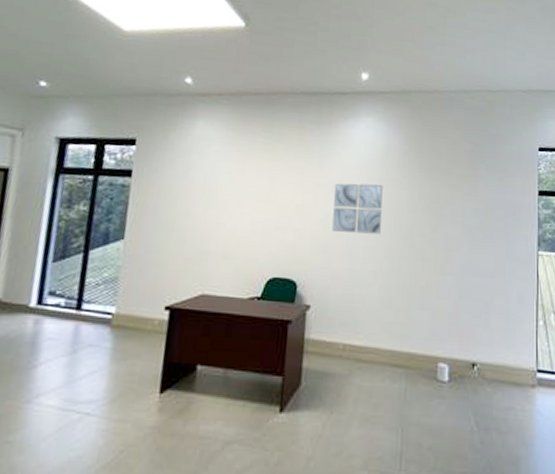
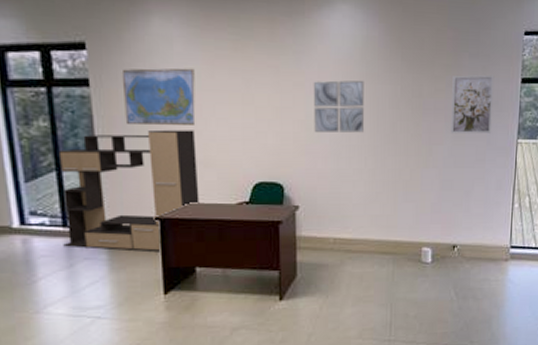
media console: none [72,219,218,345] -> present [58,129,200,252]
world map: none [156,163,227,217] -> present [121,68,196,125]
wall art: none [468,184,511,243] -> present [451,74,495,134]

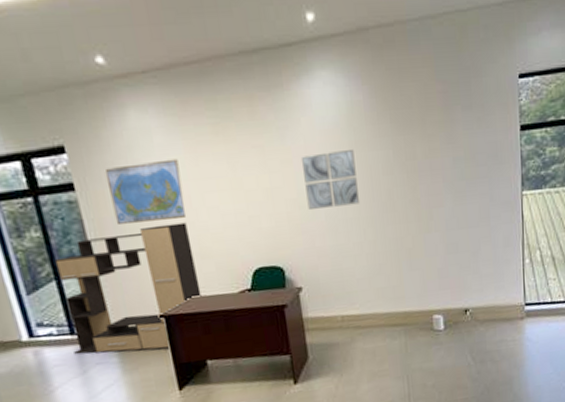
wall art: present [451,74,495,134] -> none [446,125,493,194]

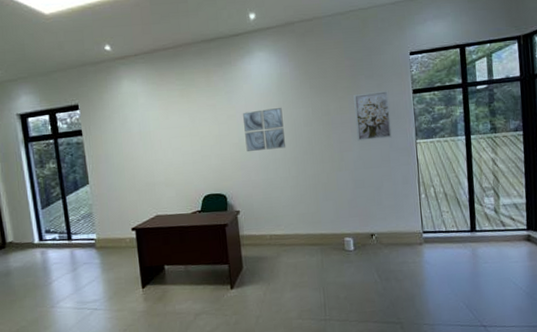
media console: present [54,222,202,355] -> none [63,159,164,256]
world map: present [105,158,187,224] -> none [103,114,158,160]
wall art: none [446,125,493,194] -> present [353,90,392,142]

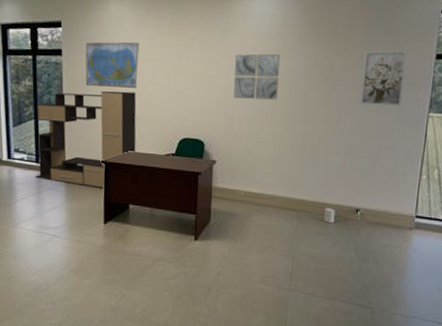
media console: none [63,159,164,256] -> present [35,90,137,190]
world map: none [103,114,158,160] -> present [85,41,139,88]

